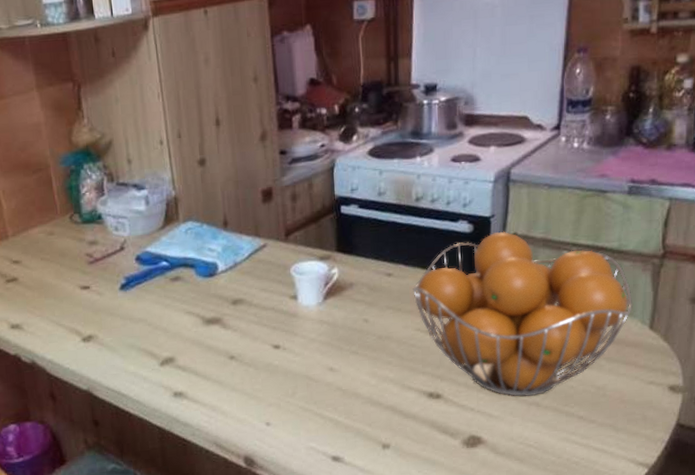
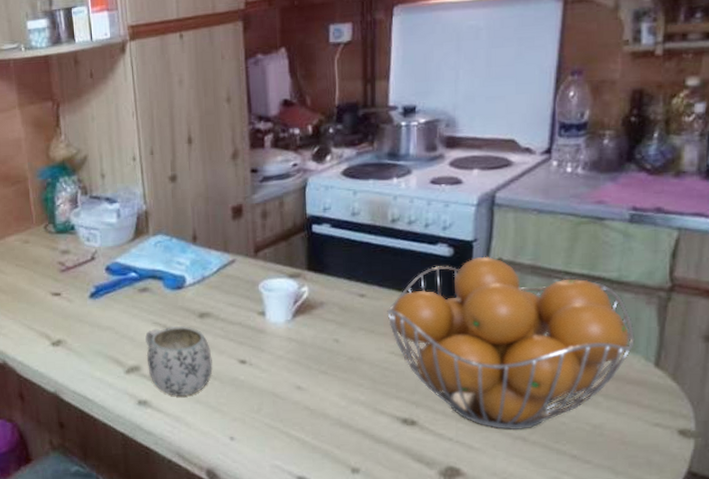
mug: none [179,314,247,385] -> present [145,326,213,396]

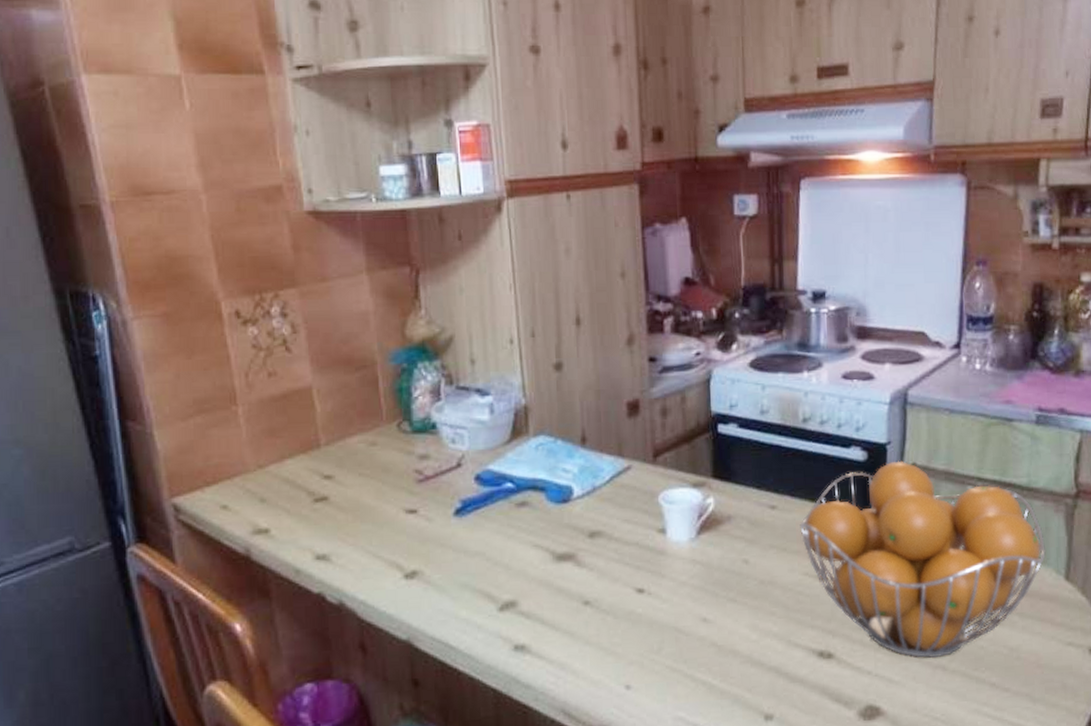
mug: present [145,326,213,396] -> none [524,549,605,637]

